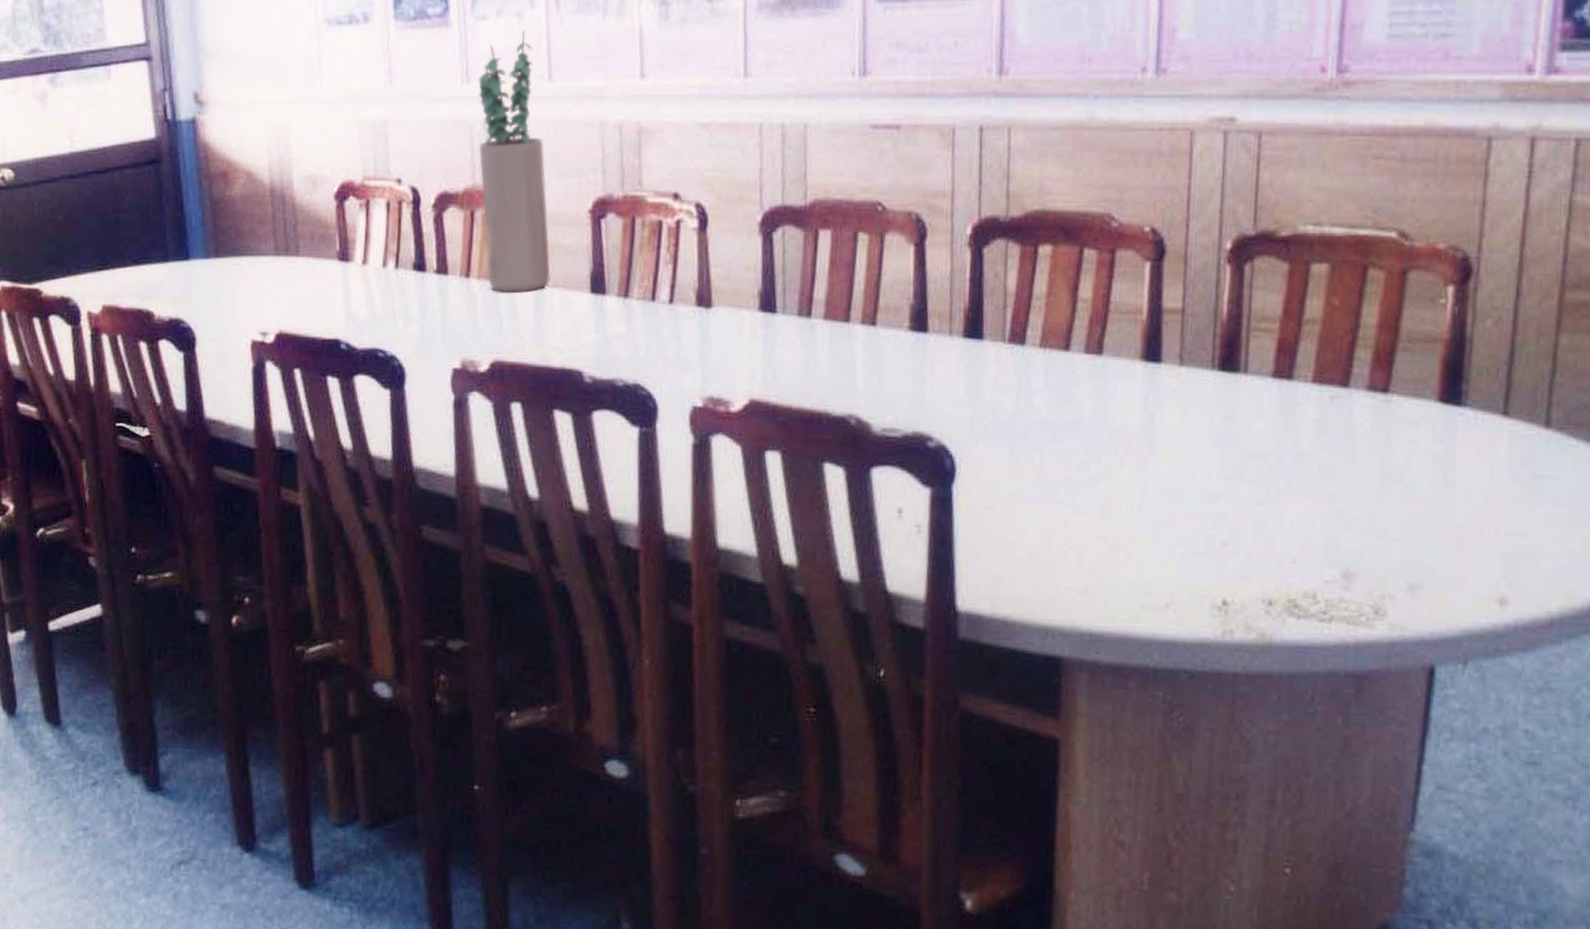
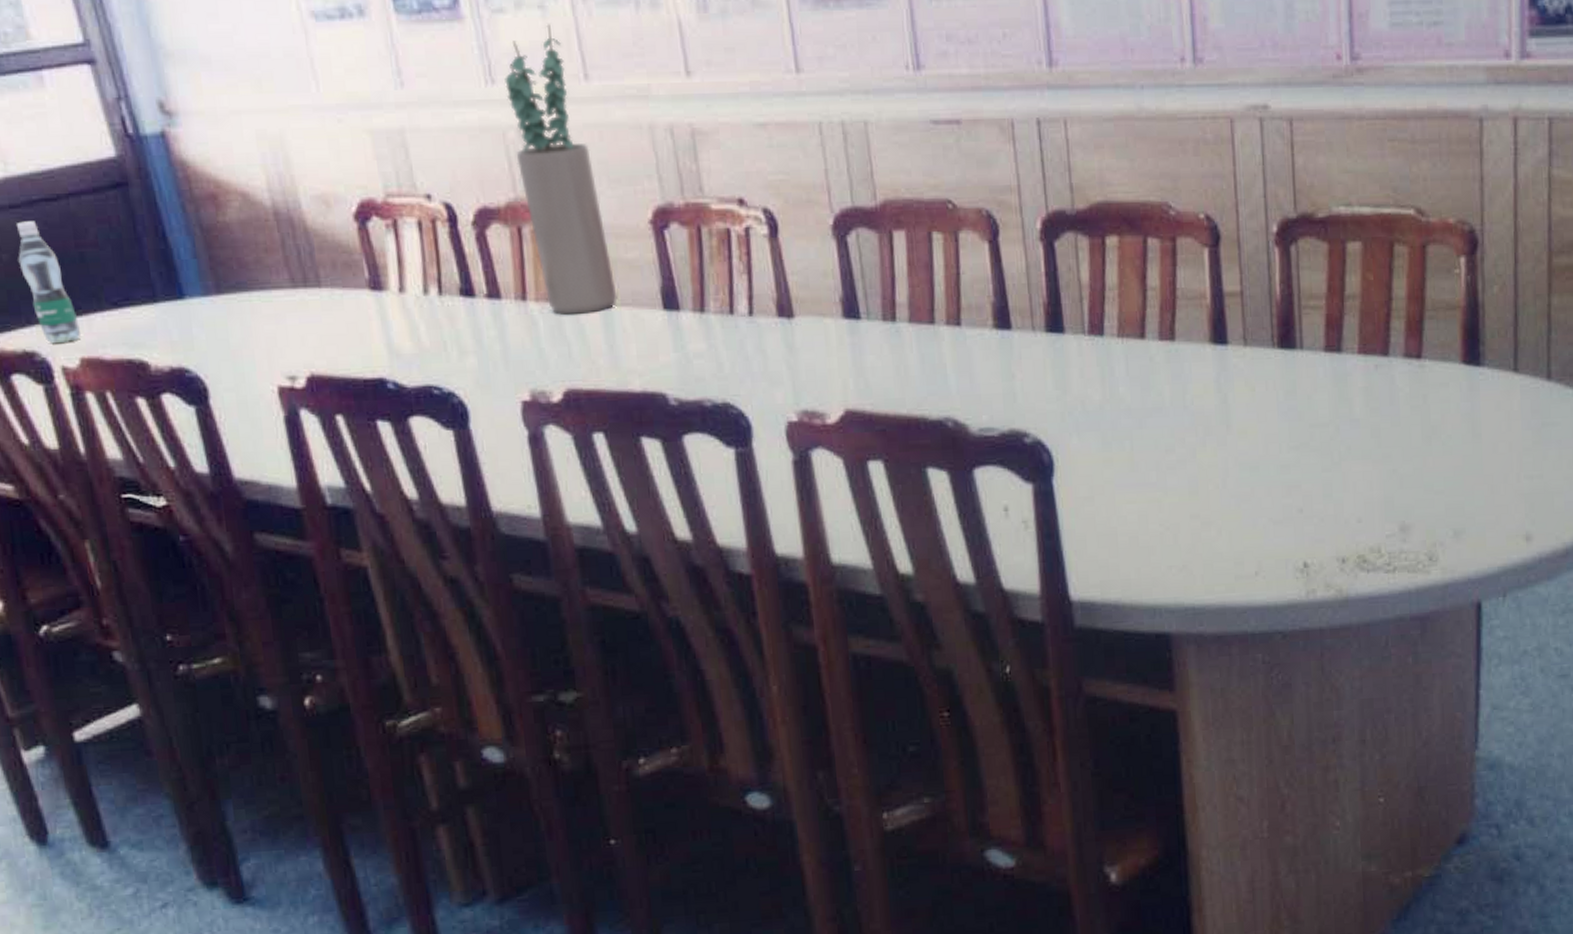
bottle: none [69,189,106,292] -> present [15,221,80,344]

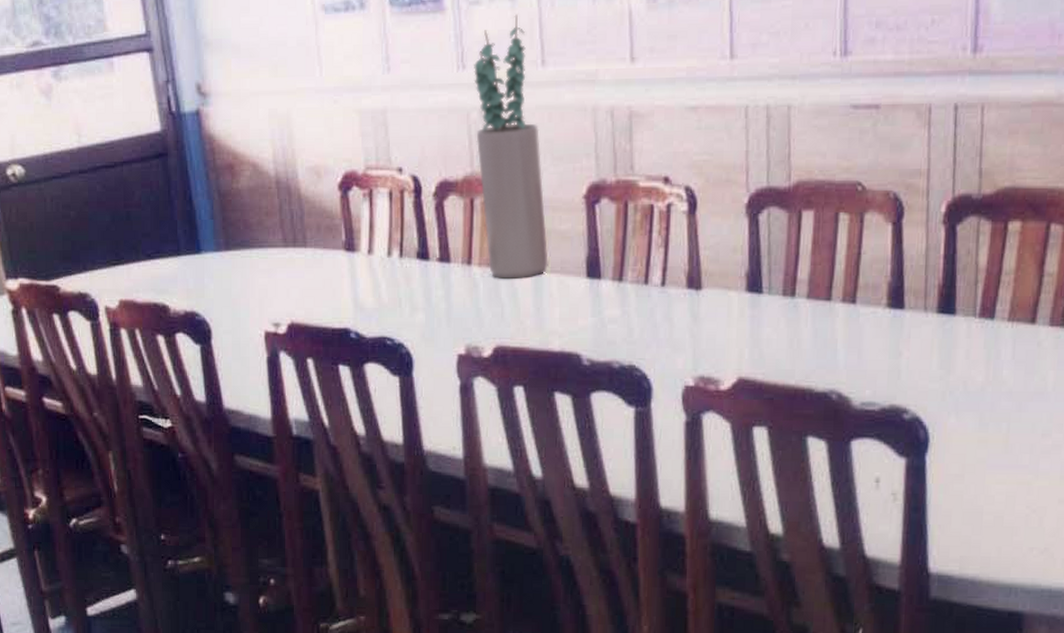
bottle: present [15,221,80,344] -> none [82,184,121,288]

